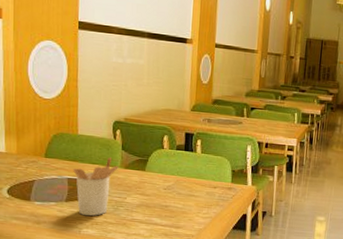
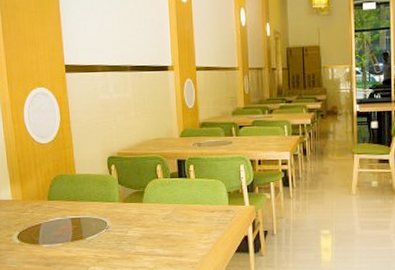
utensil holder: present [73,157,118,216] -> none [75,193,117,253]

